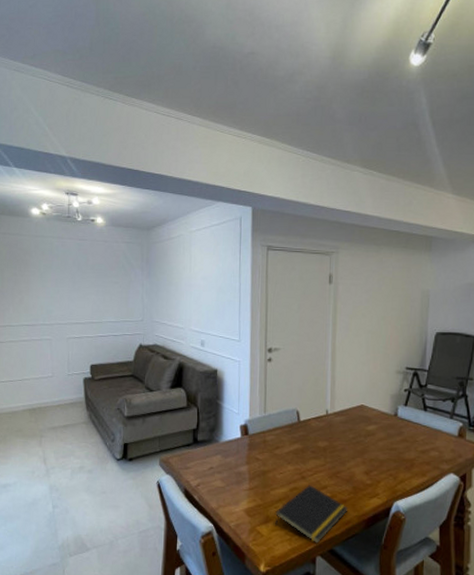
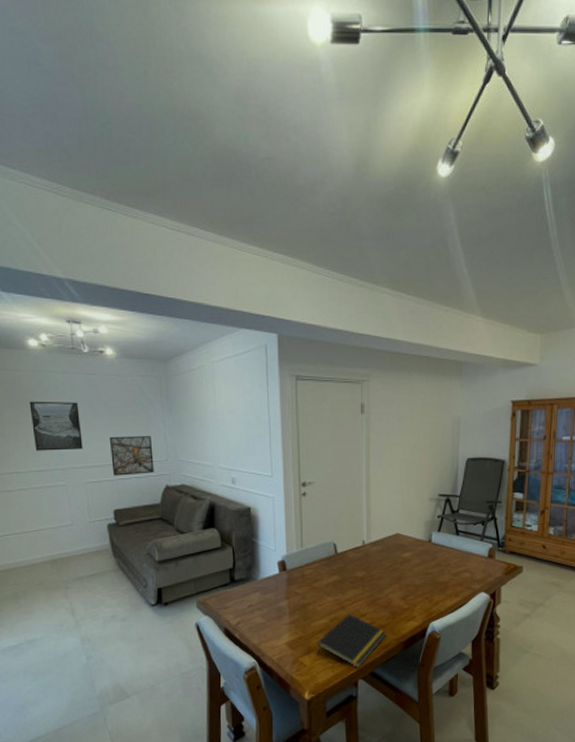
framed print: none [26,262,69,308] -> present [29,401,83,451]
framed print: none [92,297,131,333] -> present [109,436,154,476]

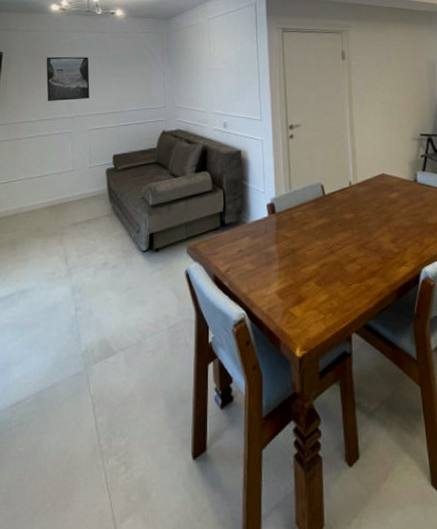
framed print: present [109,436,154,476] -> none [113,85,152,123]
notepad: present [316,614,387,668] -> none [306,259,379,320]

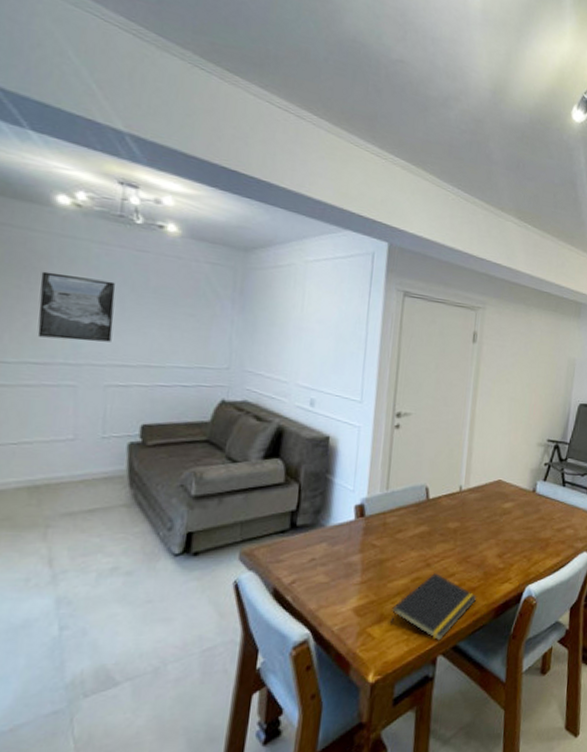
notepad: none [306,259,379,320] -> present [390,573,477,641]

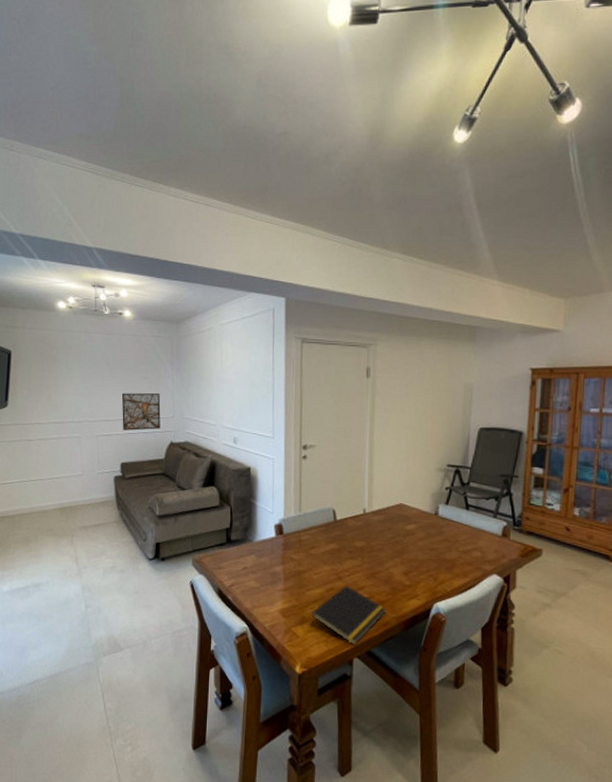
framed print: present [37,271,116,342] -> none [54,358,98,405]
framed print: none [149,331,212,383] -> present [121,393,161,431]

